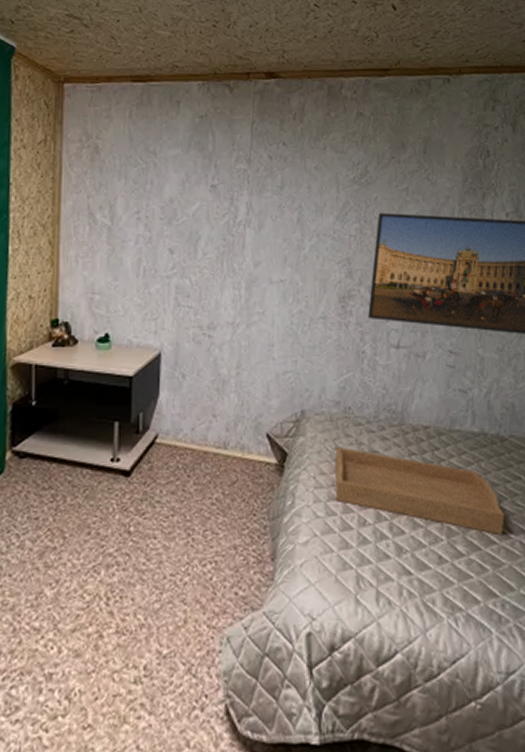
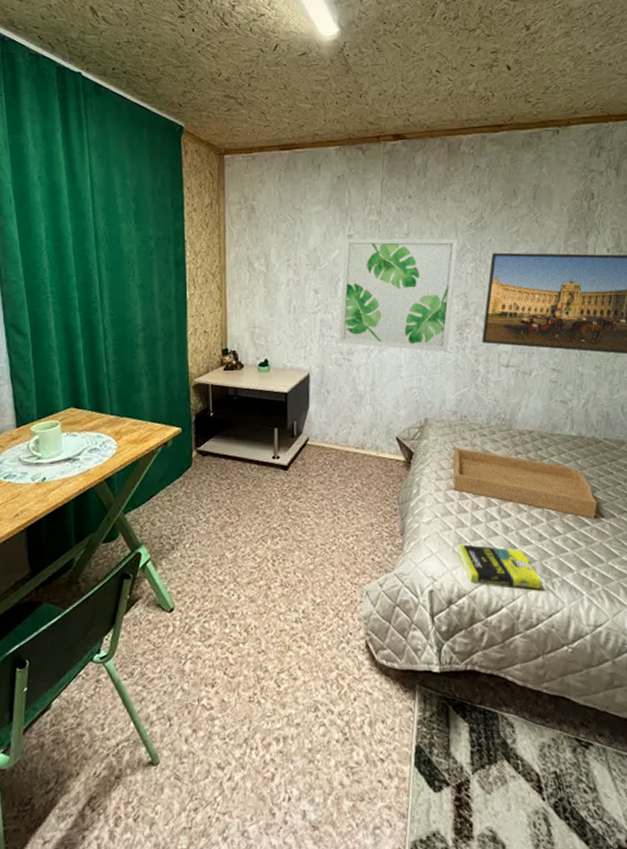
wall art: none [198,189,341,329] -> present [339,238,459,352]
book: none [342,570,444,628] -> present [458,544,542,589]

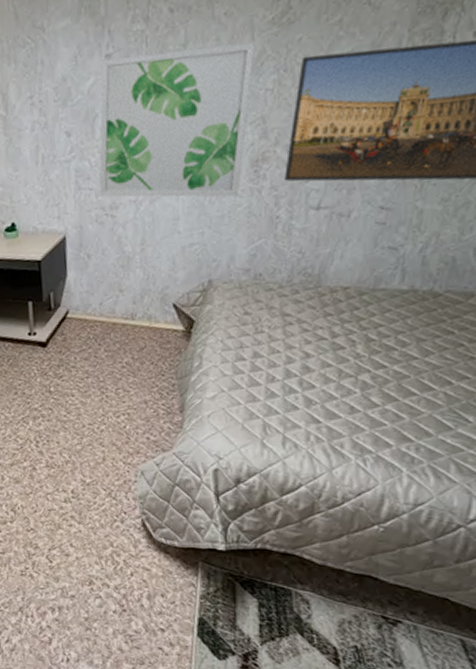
serving tray: present [452,448,597,519] -> none [243,312,429,388]
book: present [458,544,542,589] -> none [249,420,351,467]

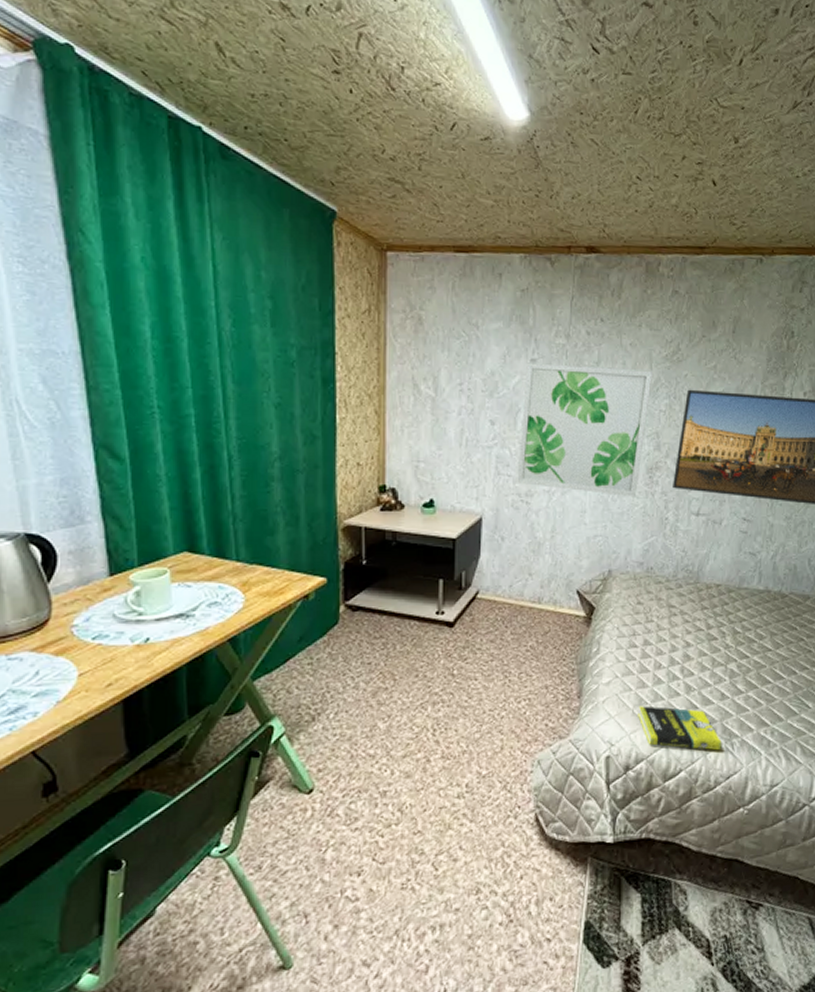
book: none [249,420,351,467] -> present [638,706,722,751]

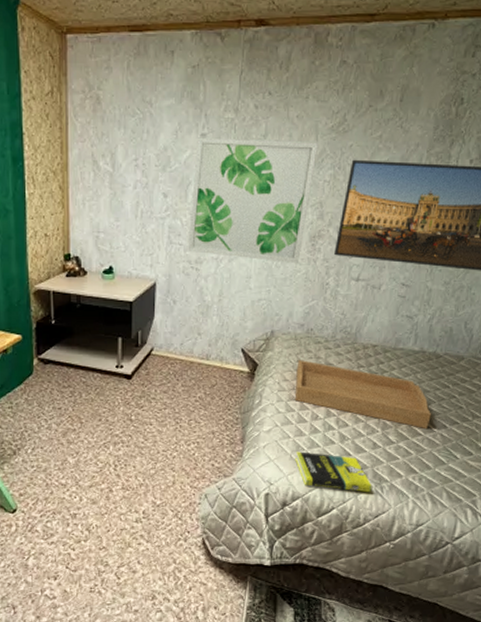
serving tray: none [635,602,780,677] -> present [294,360,431,430]

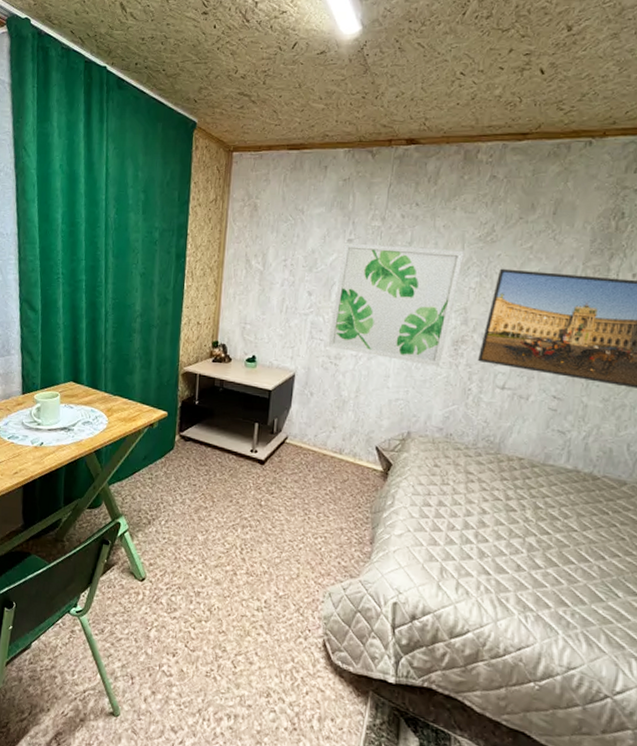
serving tray: present [294,360,431,430] -> none [429,465,586,558]
book: present [295,451,372,493] -> none [427,562,514,621]

